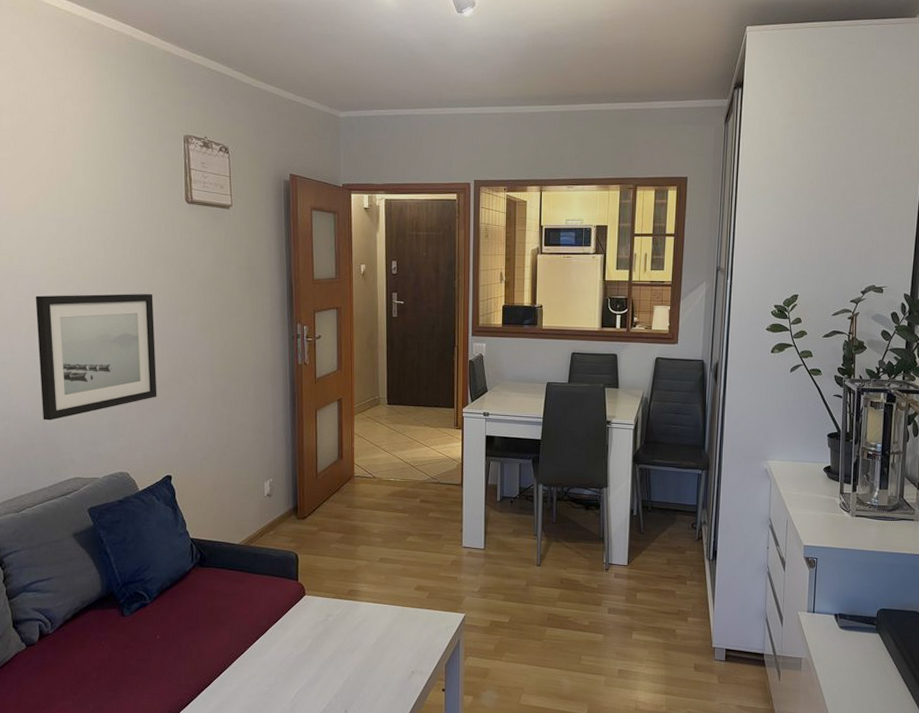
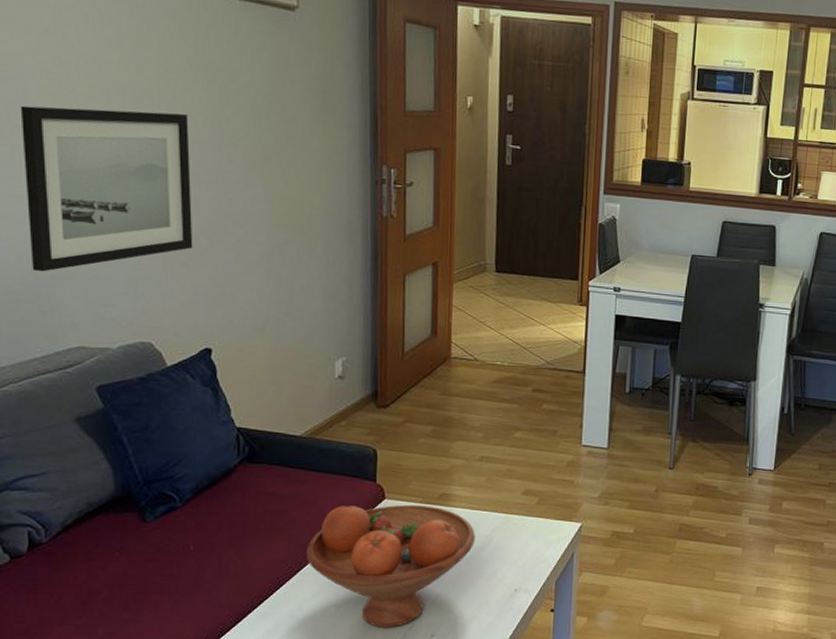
fruit bowl: none [245,599,378,704] -> present [306,504,475,628]

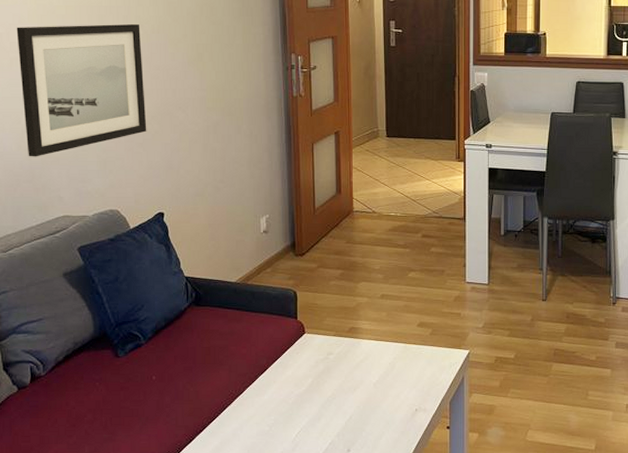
fruit bowl: present [306,504,475,628] -> none [243,337,380,444]

